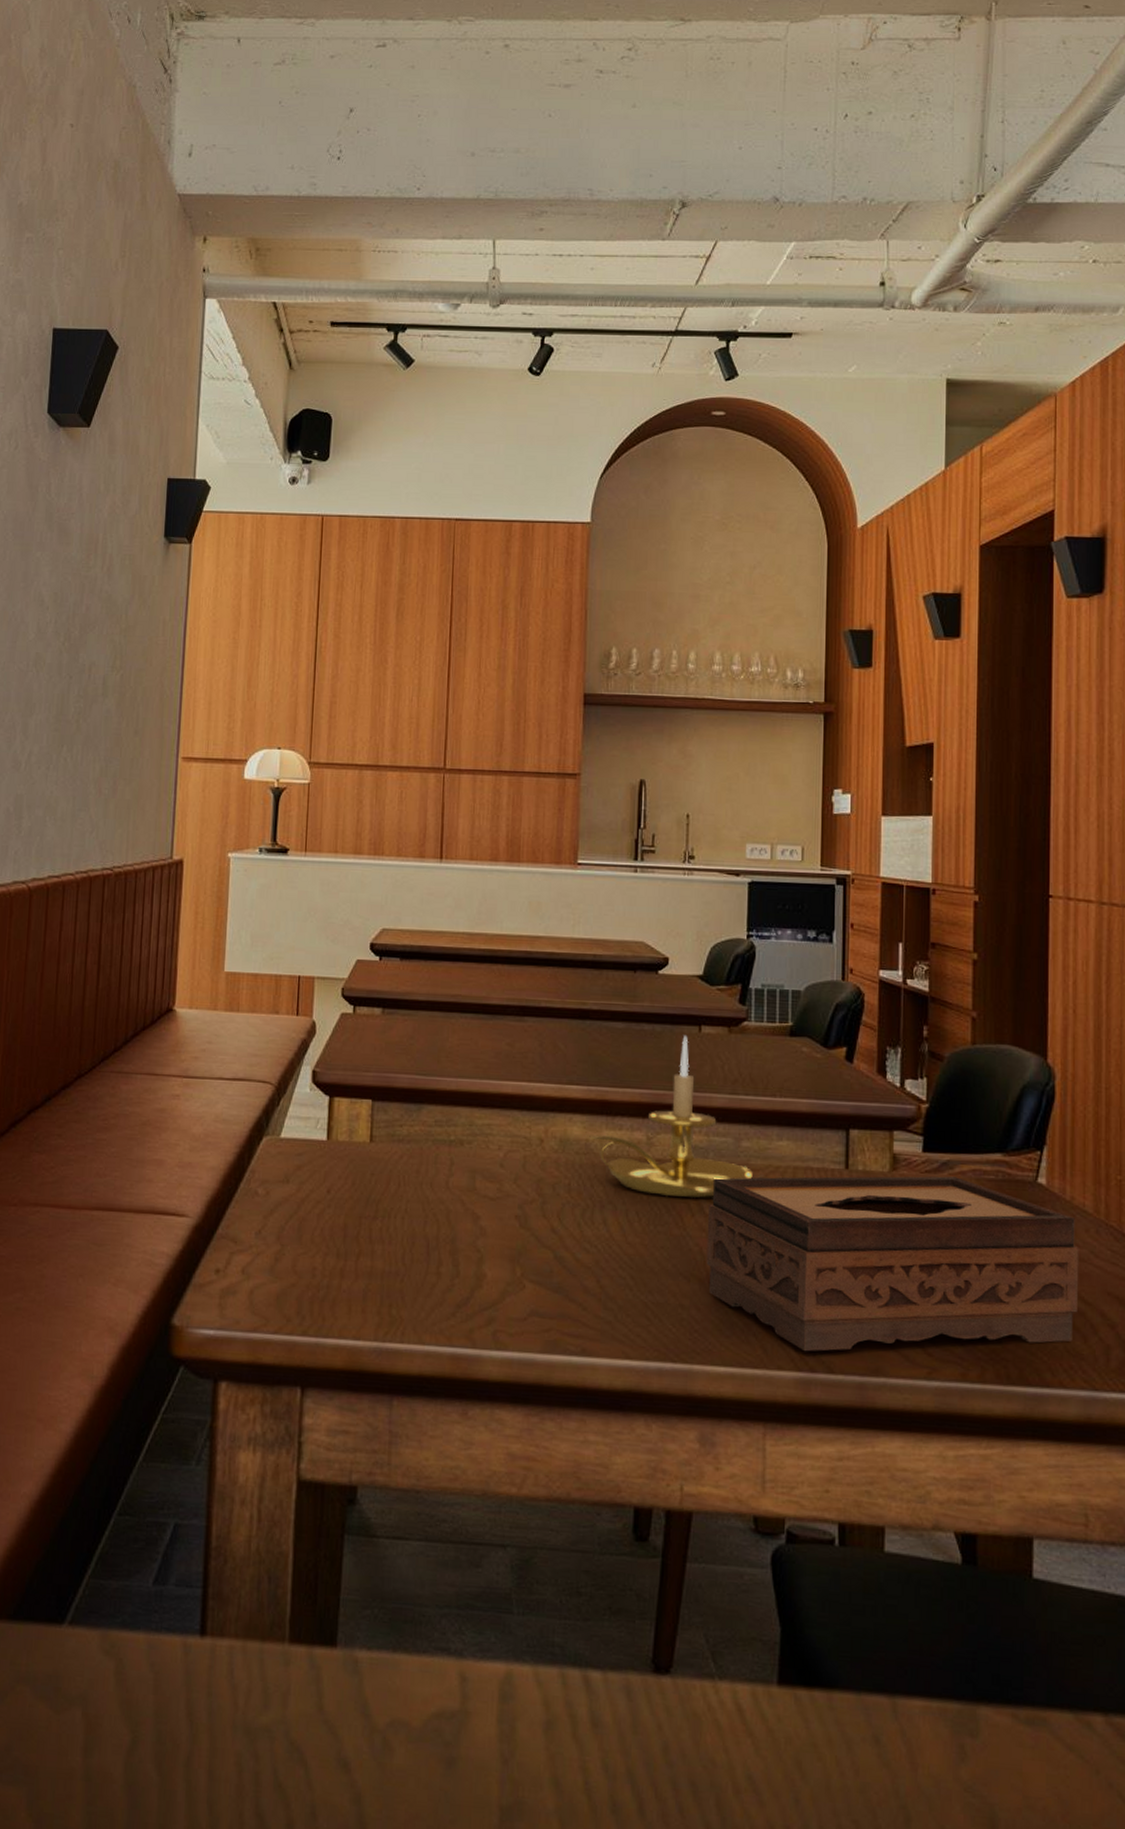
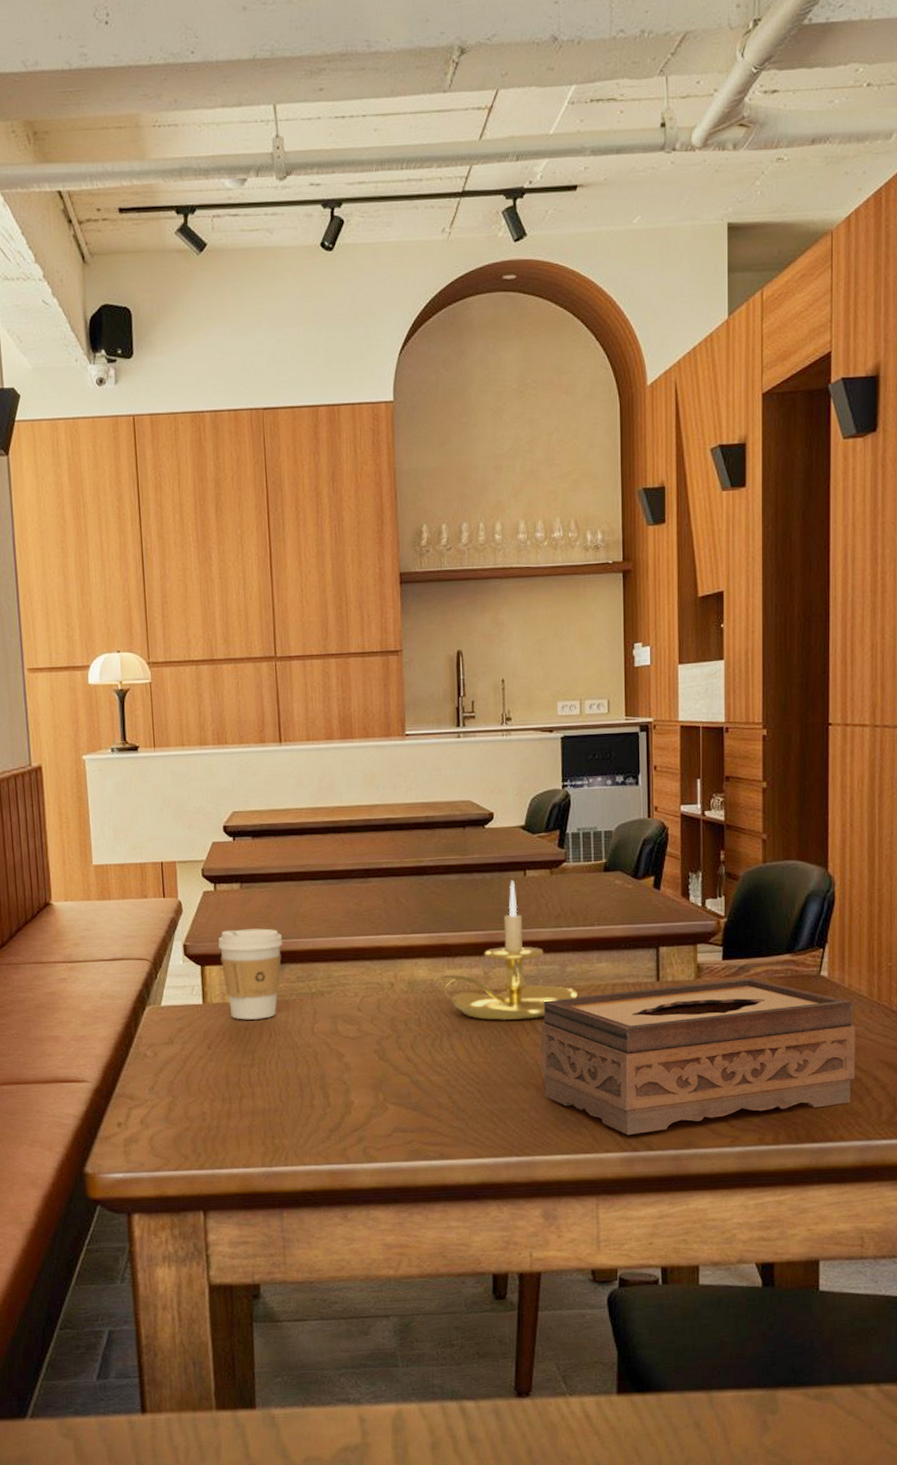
coffee cup: none [351,1059,424,1165] -> present [218,928,283,1020]

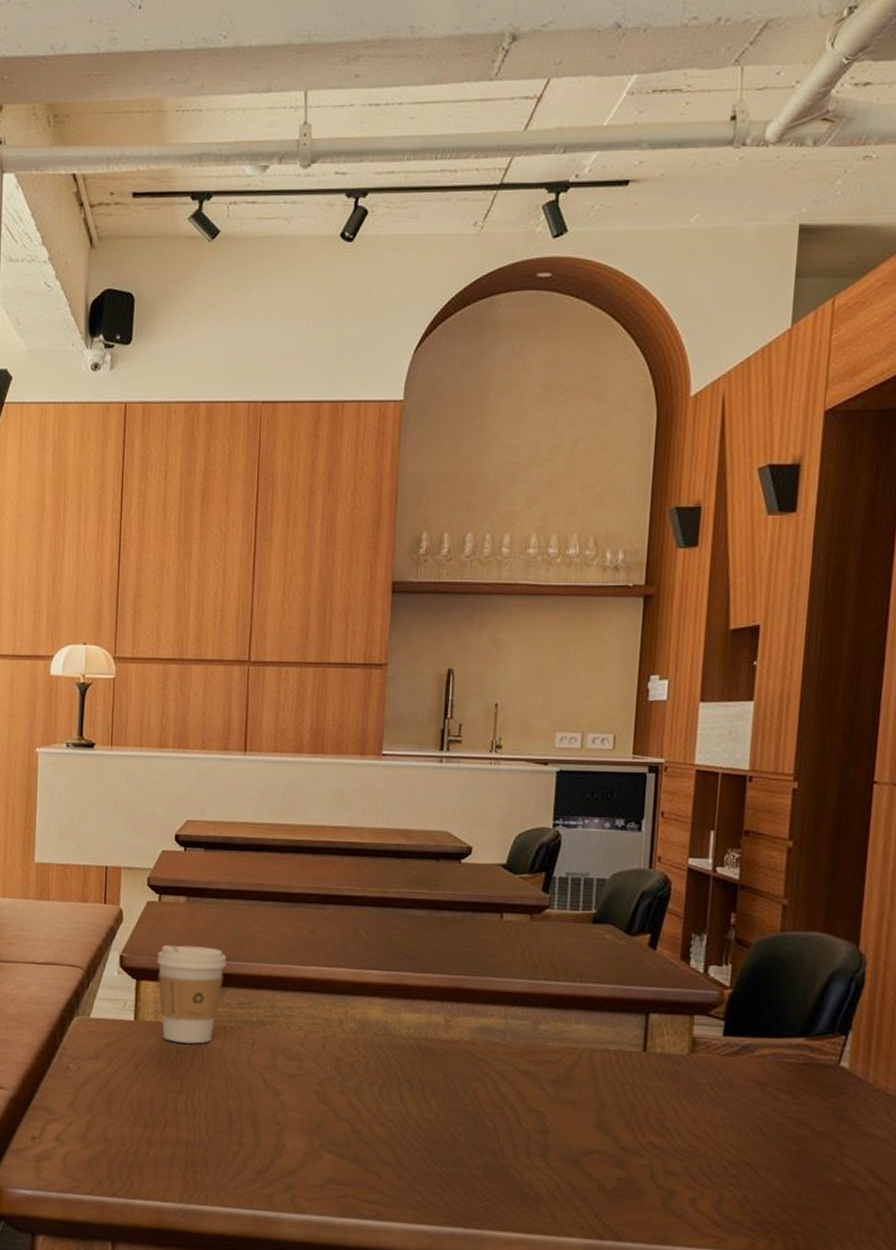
candle holder: present [434,881,577,1021] -> none [388,923,550,1078]
tissue box: present [540,978,856,1136] -> none [500,1058,878,1221]

